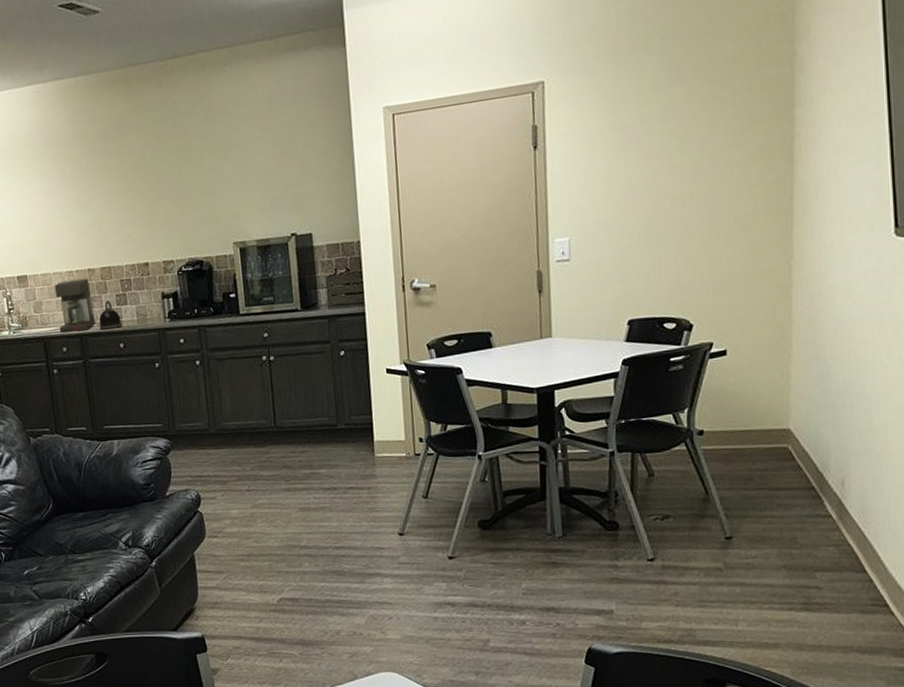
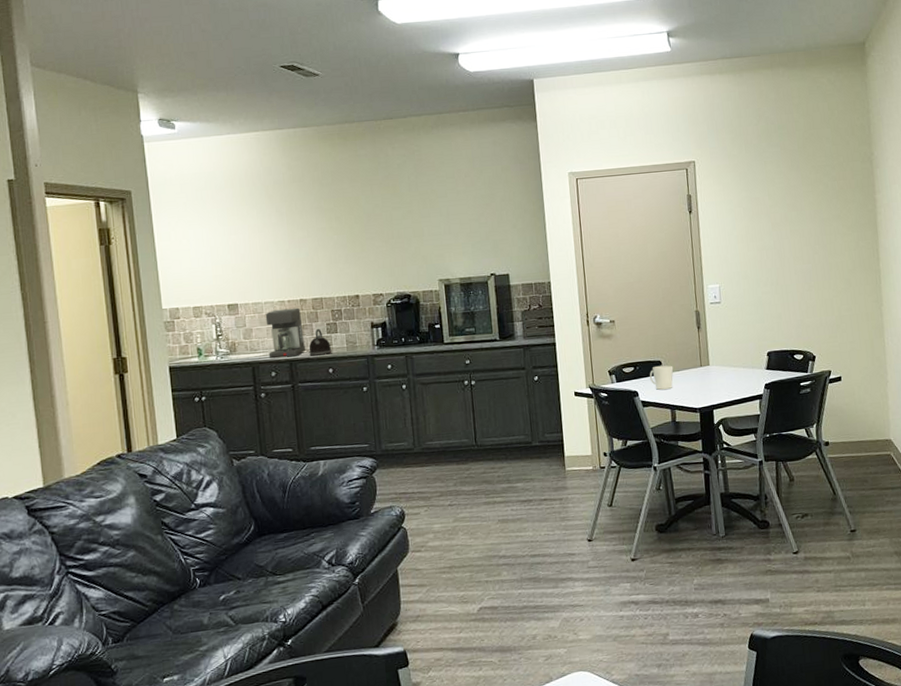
mug: none [476,337,507,367] -> present [649,365,674,391]

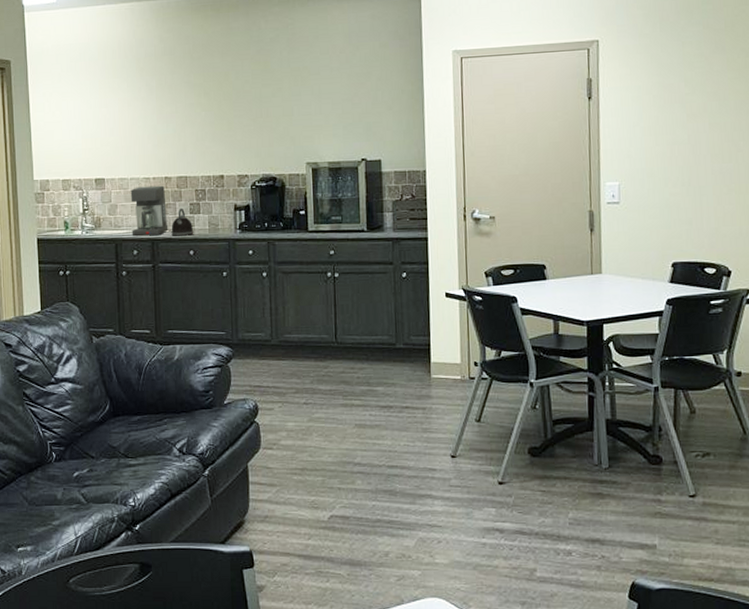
mug: present [649,365,674,391] -> none [531,269,559,298]

